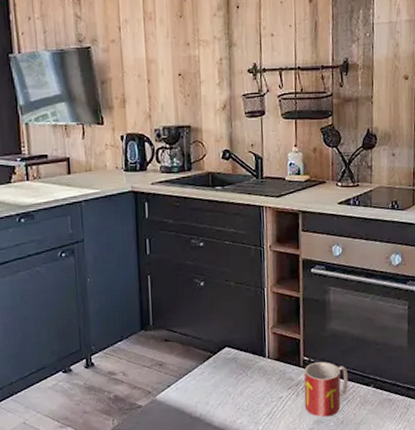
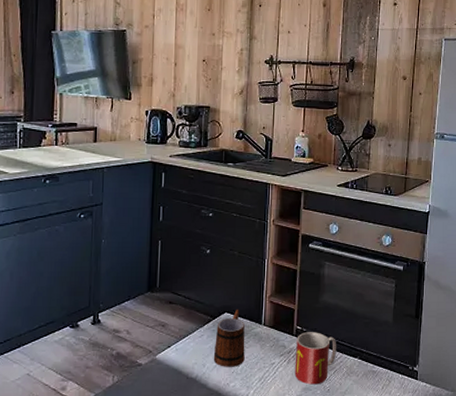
mug: none [216,342,250,404] -> present [213,309,245,367]

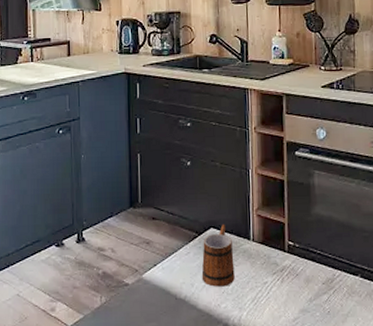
mug: present [294,332,336,385] -> none [289,248,334,306]

